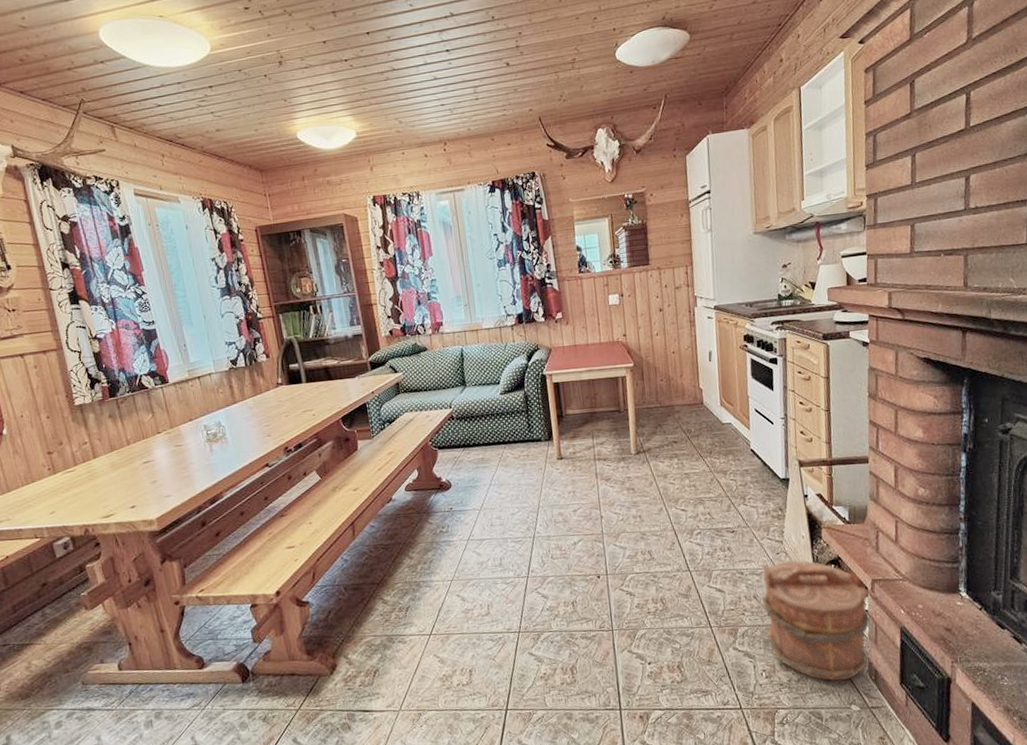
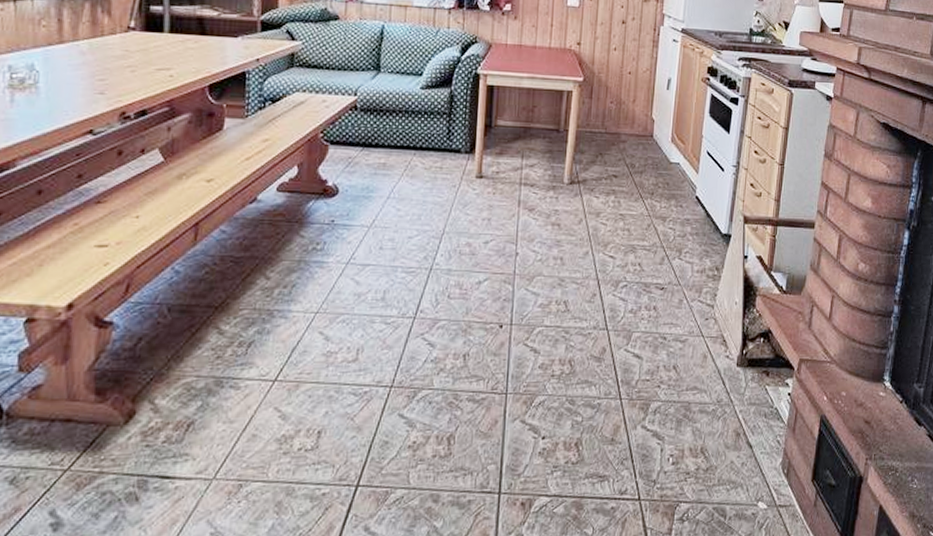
bucket: present [761,559,870,681] -> none [680,328,794,473]

